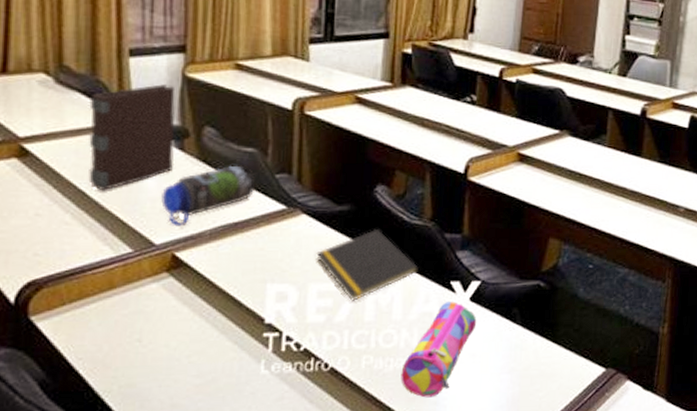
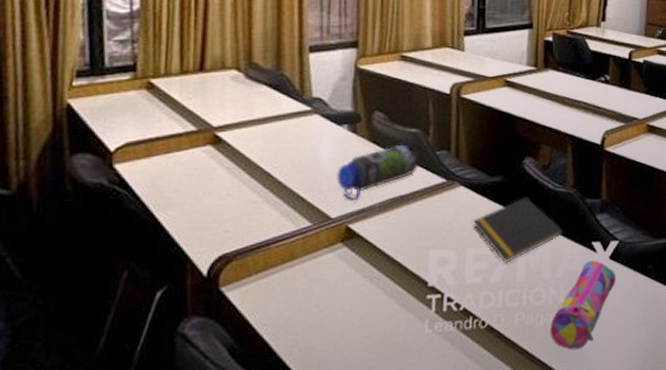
book: present [88,84,176,192] -> none [273,76,349,172]

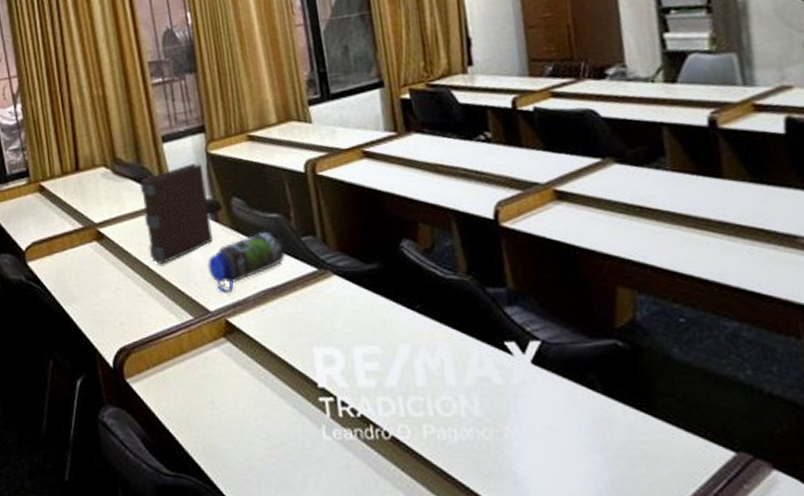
book: none [273,76,349,172] -> present [139,163,213,265]
notepad: present [473,196,563,263] -> none [354,286,465,365]
pencil case: present [550,260,616,350] -> none [468,365,547,476]

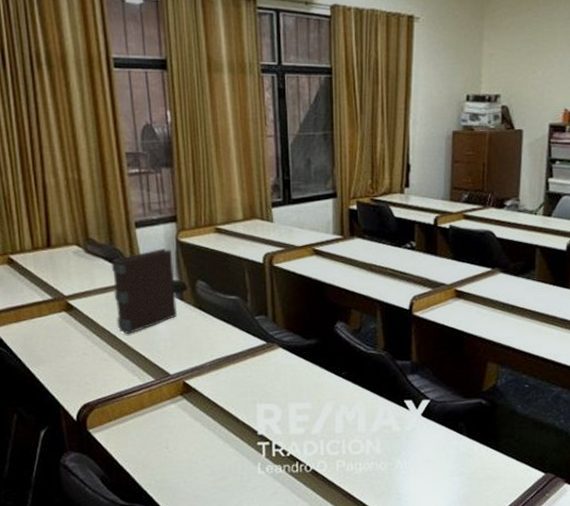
water bottle: present [208,231,286,294] -> none [171,310,241,360]

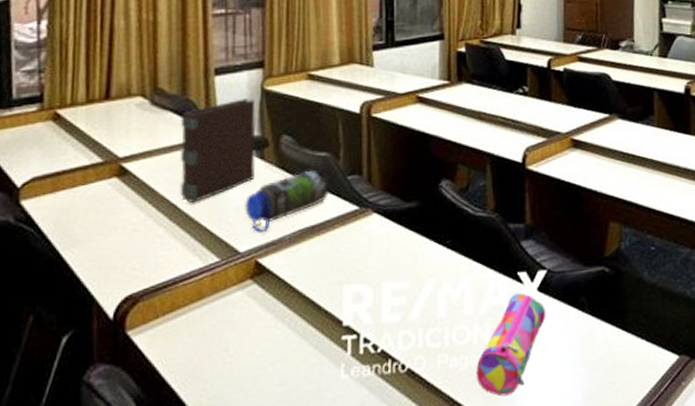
water bottle: none [171,310,241,360] -> present [245,169,330,233]
pencil case: none [368,417,429,495] -> present [476,293,546,397]

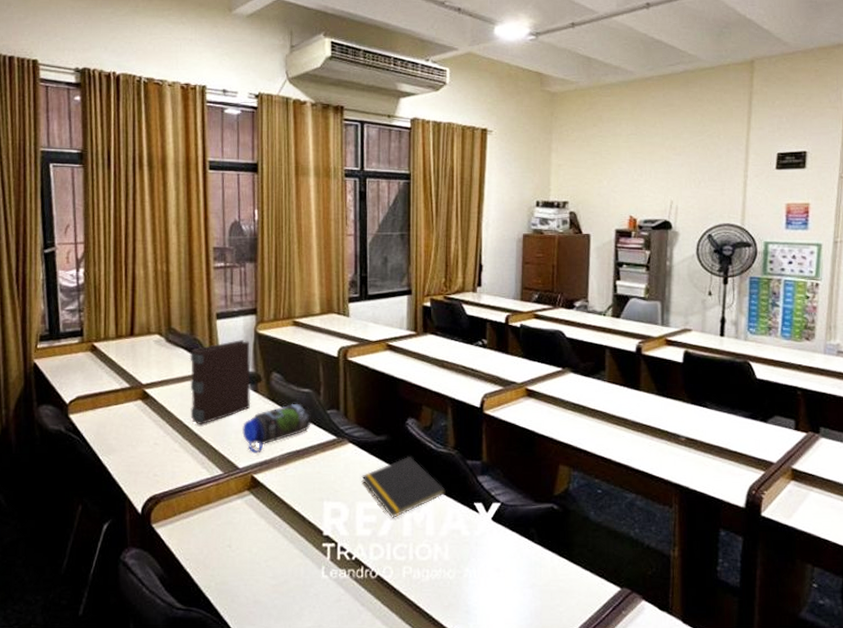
notepad: none [388,223,485,298] -> present [361,455,446,518]
pencil case: present [476,293,546,397] -> none [436,521,499,607]

